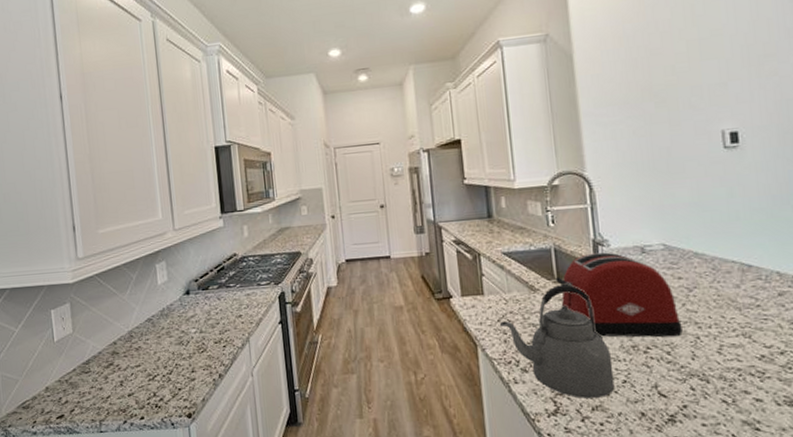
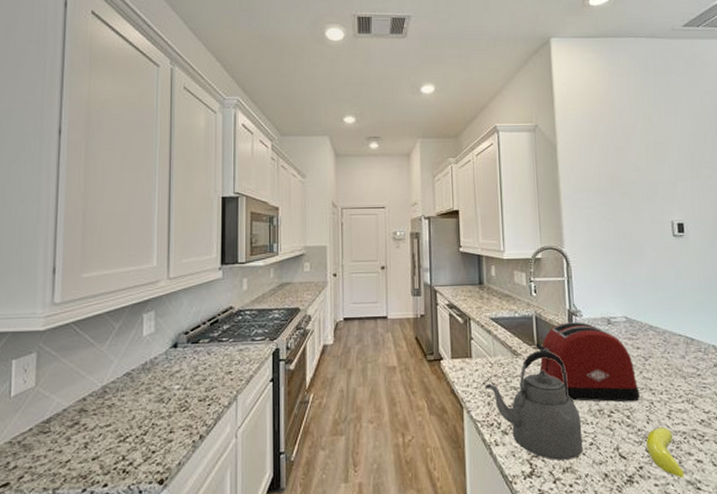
banana: none [690,363,739,418] -> present [645,427,684,478]

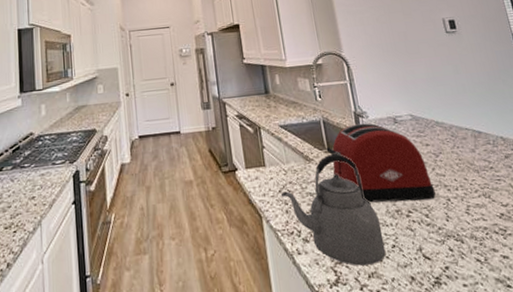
banana: present [645,427,684,478] -> none [448,223,492,277]

